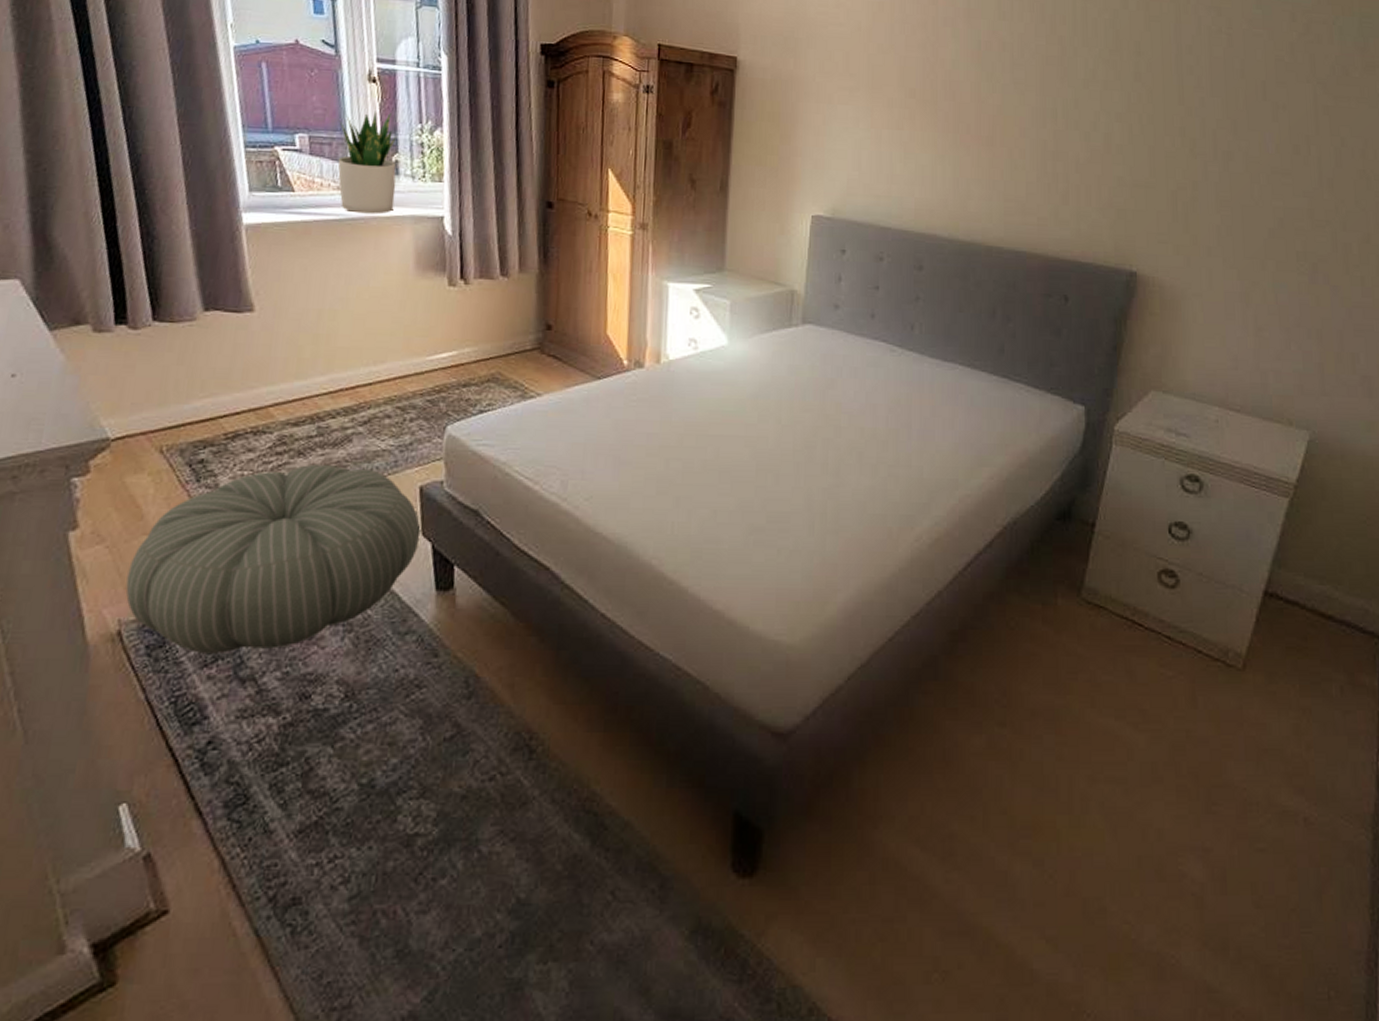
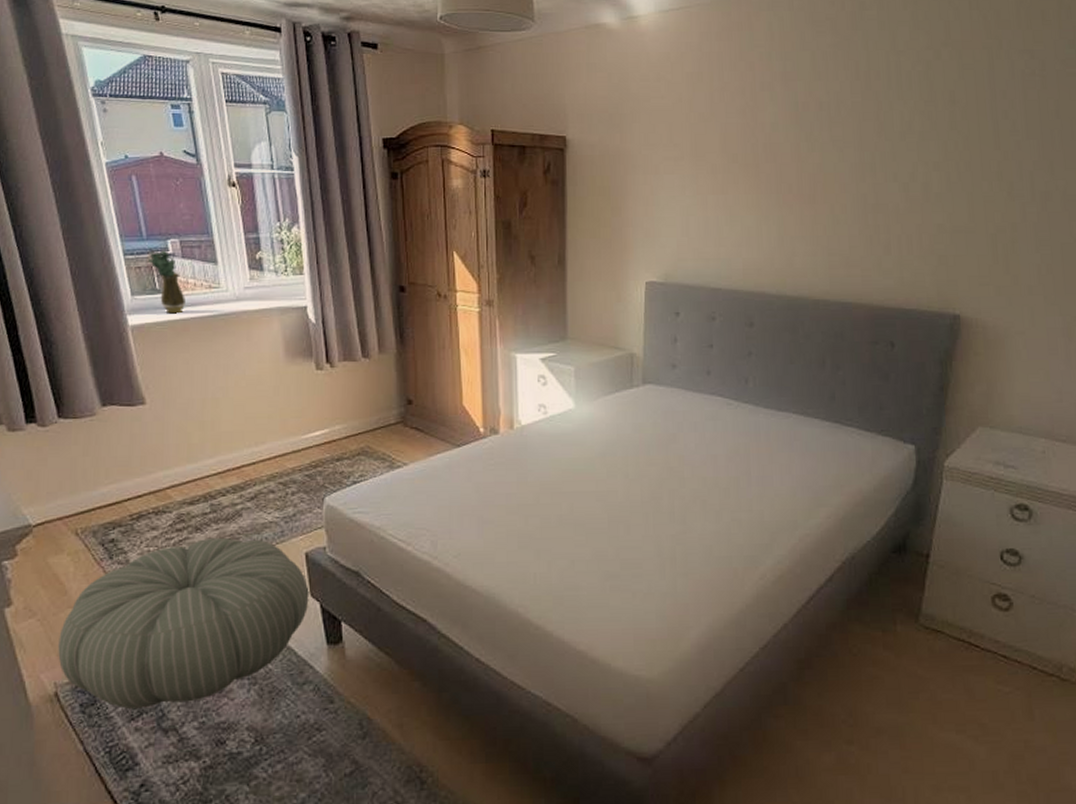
vase: none [272,141,310,215] -> present [148,248,185,314]
planter: present [337,111,397,215] -> none [206,213,262,309]

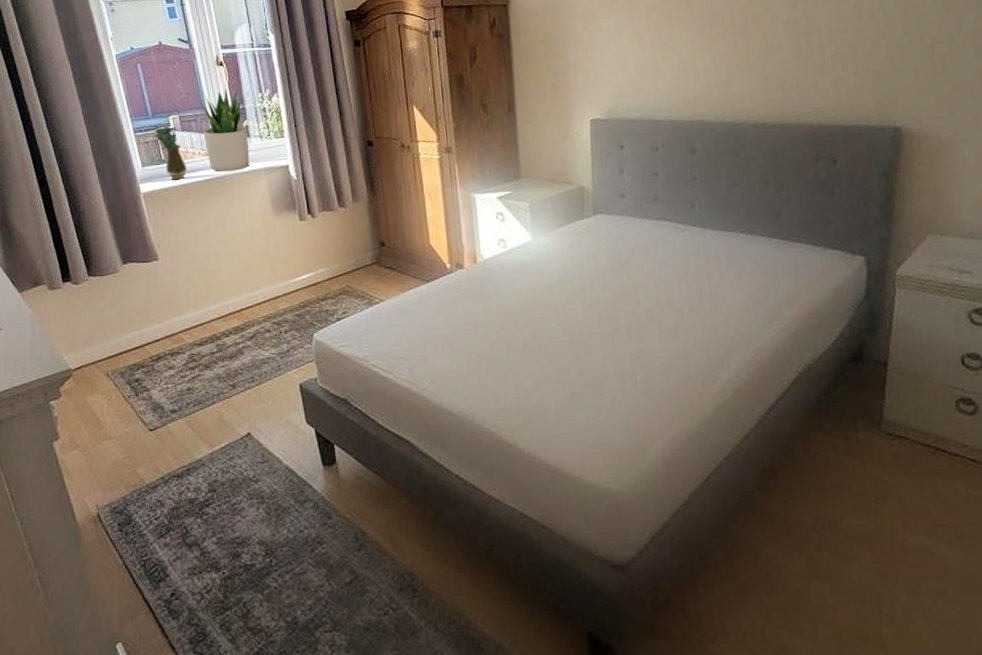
pouf: present [58,538,309,709] -> none [98,374,305,527]
planter: none [206,213,262,309] -> present [200,88,250,173]

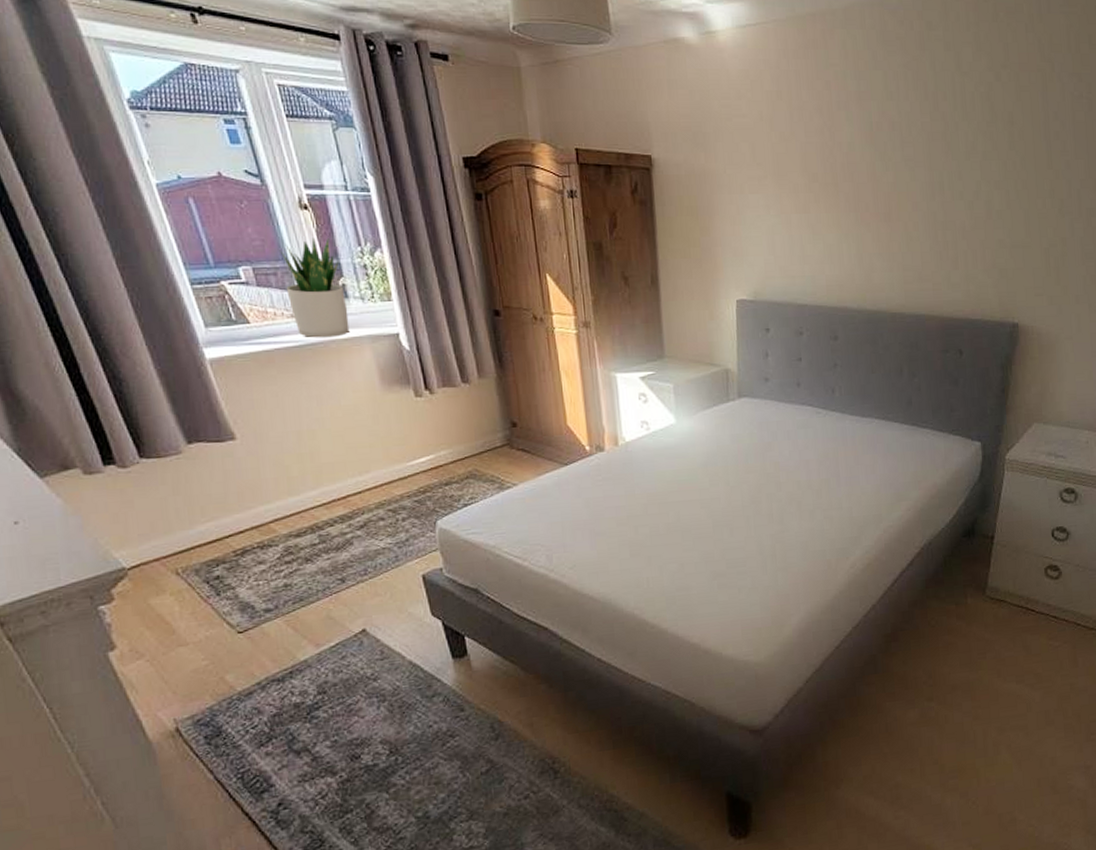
vase: present [154,124,187,180] -> none [218,276,267,345]

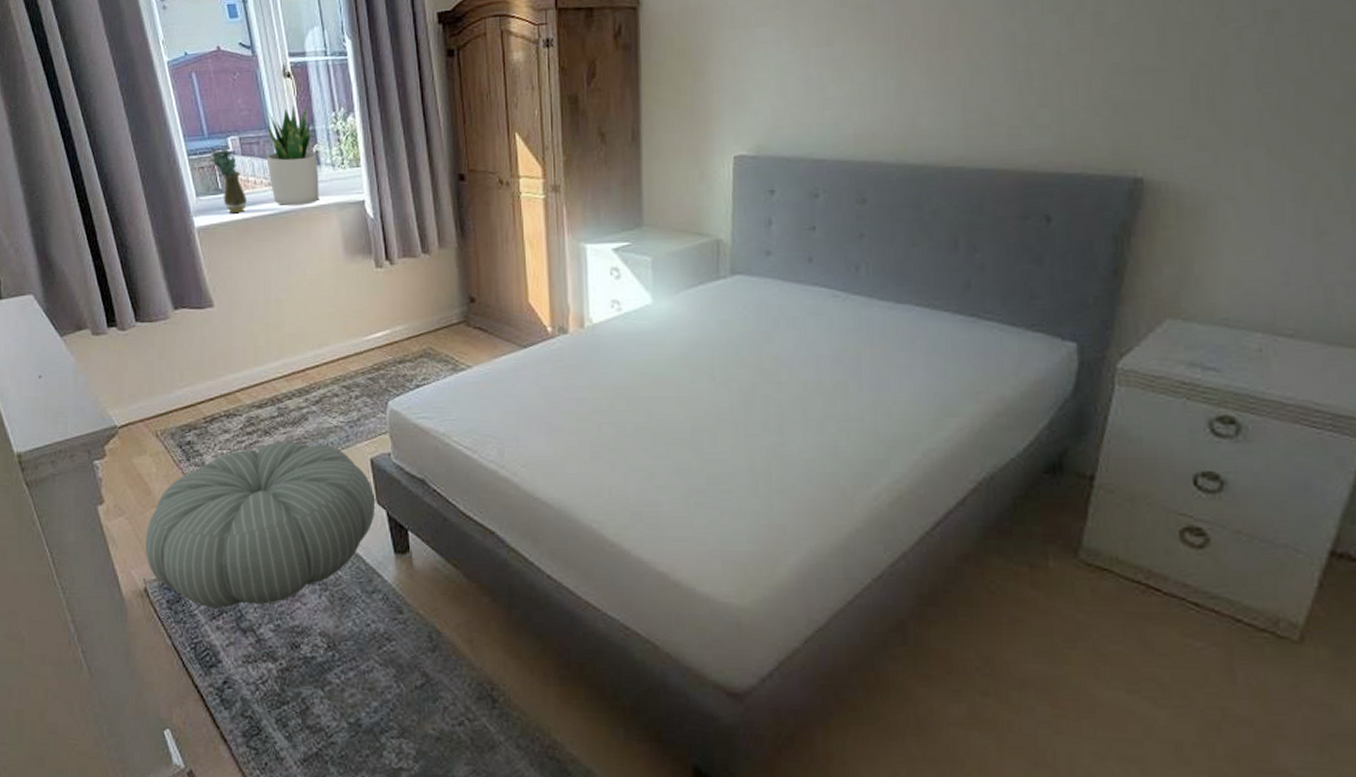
pouf: none [172,566,431,736] -> present [145,442,376,608]
vase: none [218,276,267,345] -> present [211,146,247,214]

